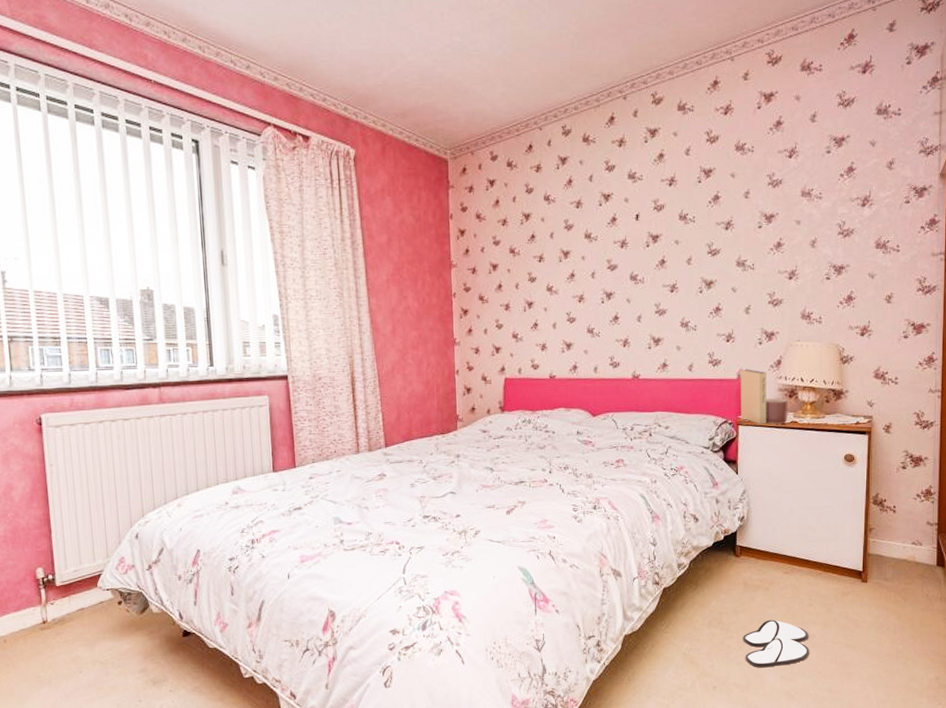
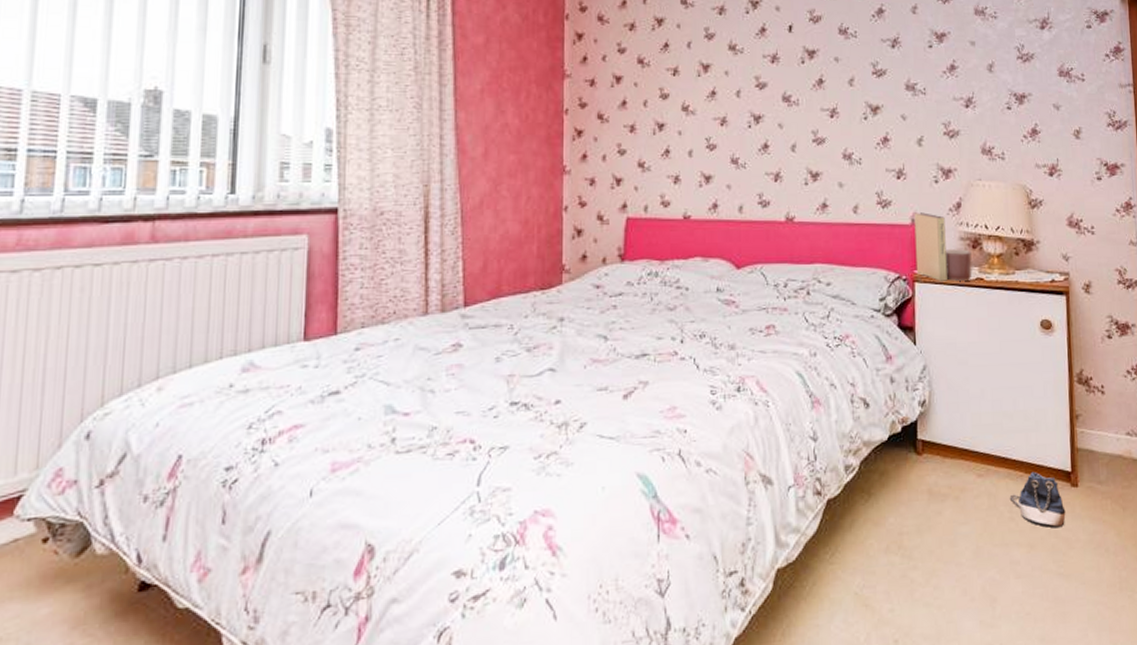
slippers: present [743,619,810,668] -> none [930,540,1015,611]
handbag: none [809,570,856,613] -> present [1009,471,1066,529]

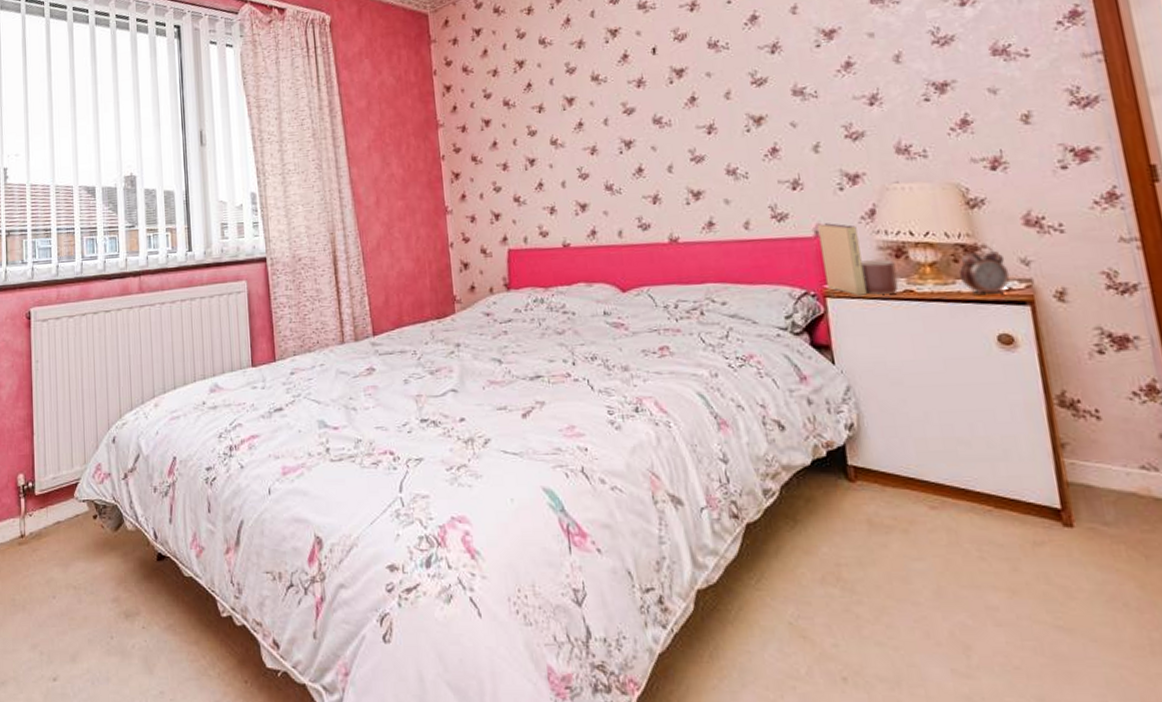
handbag: present [1009,471,1066,529] -> none [976,506,1059,573]
alarm clock: none [1018,242,1054,286] -> present [959,245,1010,296]

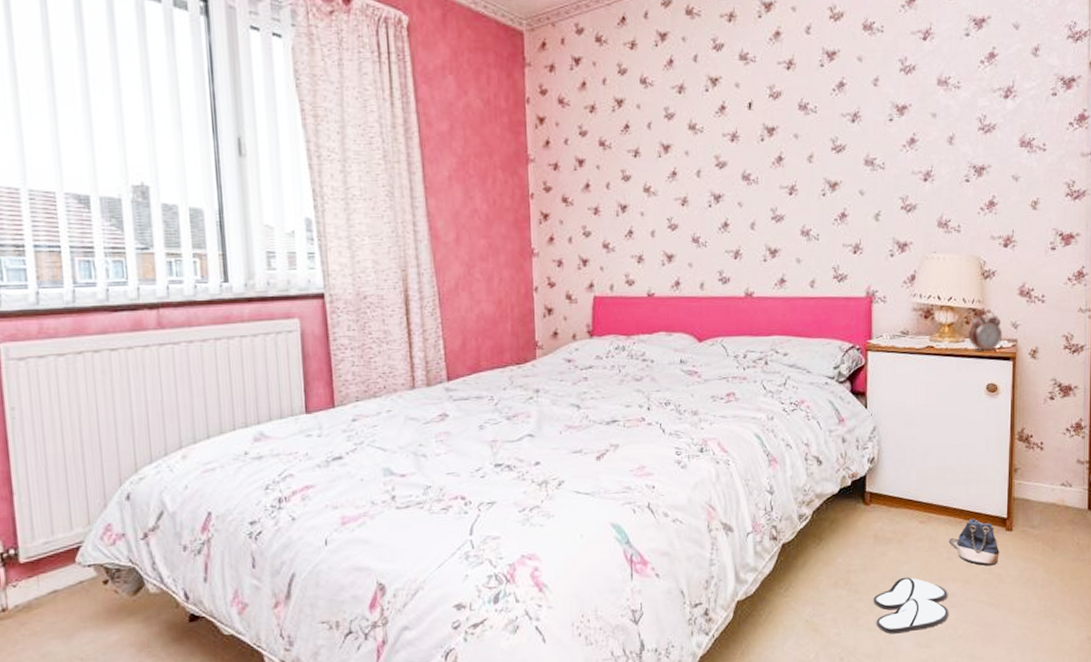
book: present [817,223,867,296] -> none [869,285,899,350]
mug: present [860,259,899,296] -> none [898,319,923,351]
slippers: none [878,578,995,654] -> present [873,577,949,634]
handbag: none [976,506,1059,573] -> present [948,518,1000,566]

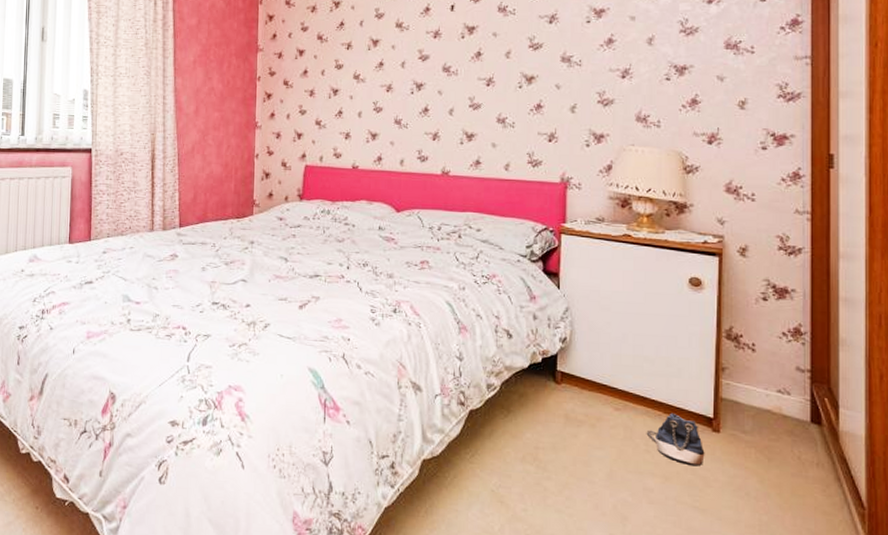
slippers: present [873,577,949,634] -> none [563,463,647,521]
alarm clock: present [968,311,1003,352] -> none [668,205,707,246]

